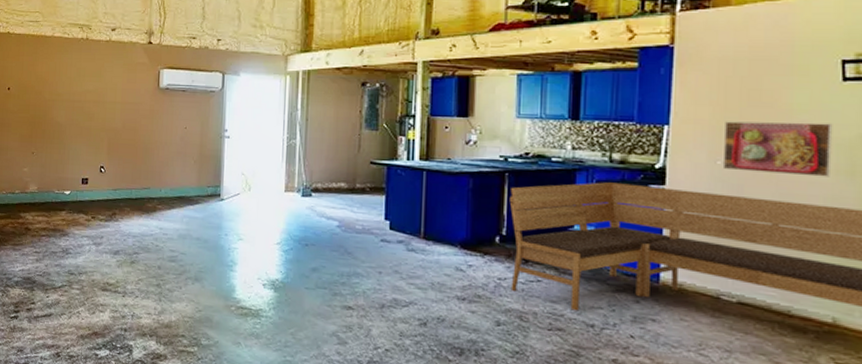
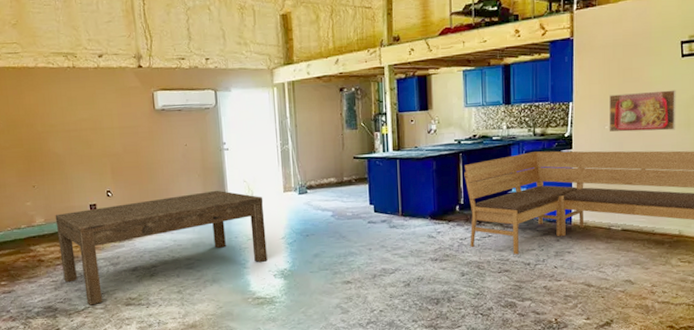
dining table: none [46,180,261,284] -> present [55,190,268,306]

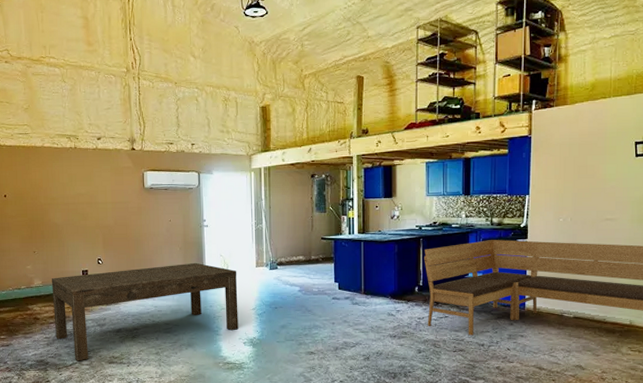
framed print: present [609,90,676,132] -> none [563,187,630,225]

